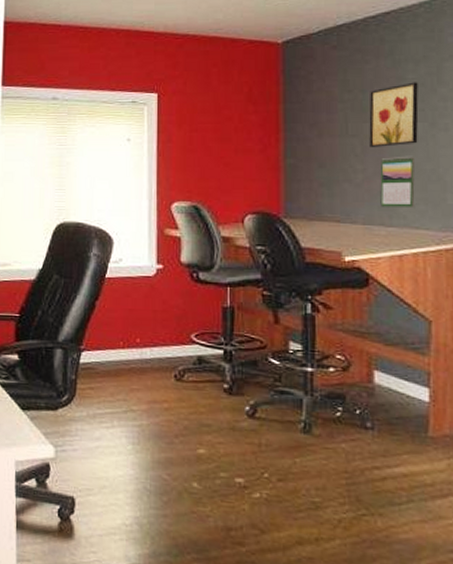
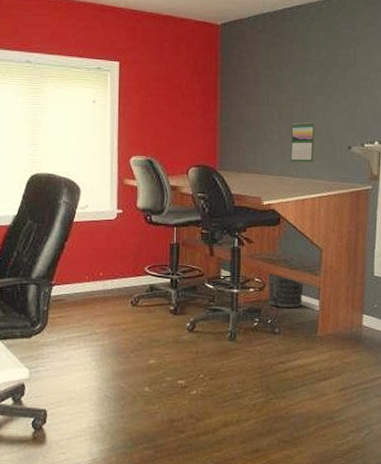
wastebasket: none [354,347,406,397] -> present [268,271,304,309]
wall art: present [369,82,419,147] -> none [284,63,319,114]

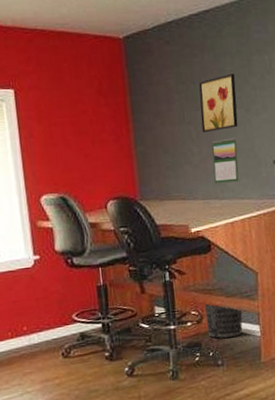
wall art: none [284,63,319,114] -> present [199,73,238,132]

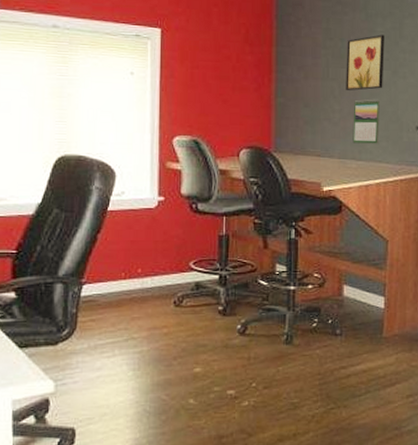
wastebasket: present [204,302,243,339] -> none [328,266,368,307]

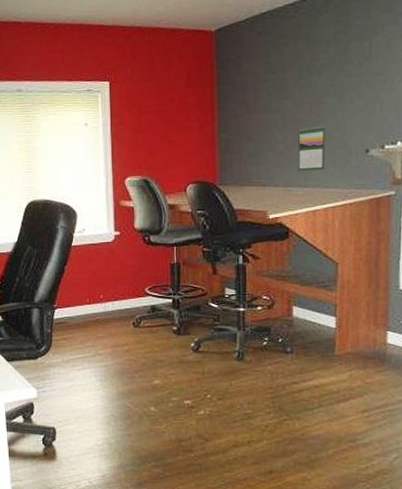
wall art: present [346,34,385,91] -> none [288,61,329,120]

